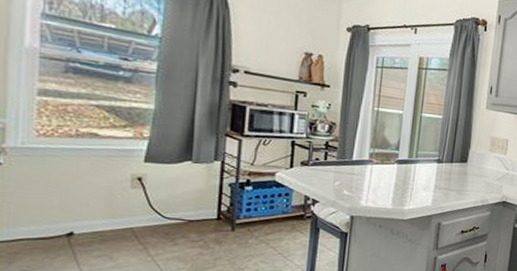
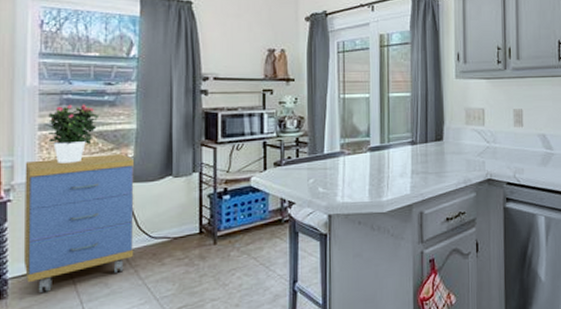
storage cabinet: none [14,126,151,259] -> present [23,153,135,292]
potted flower: none [46,73,113,135] -> present [45,104,100,163]

